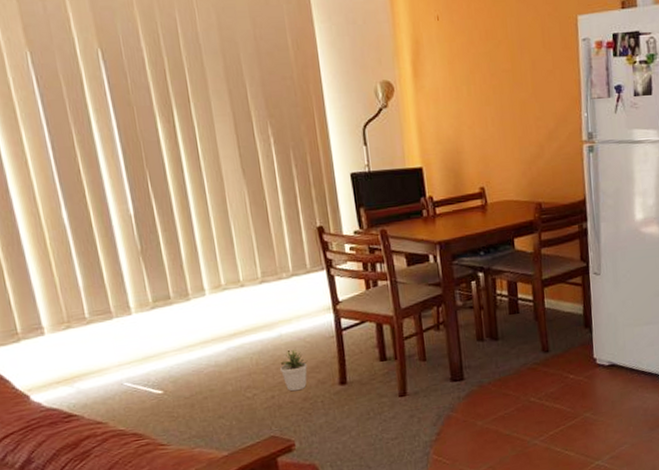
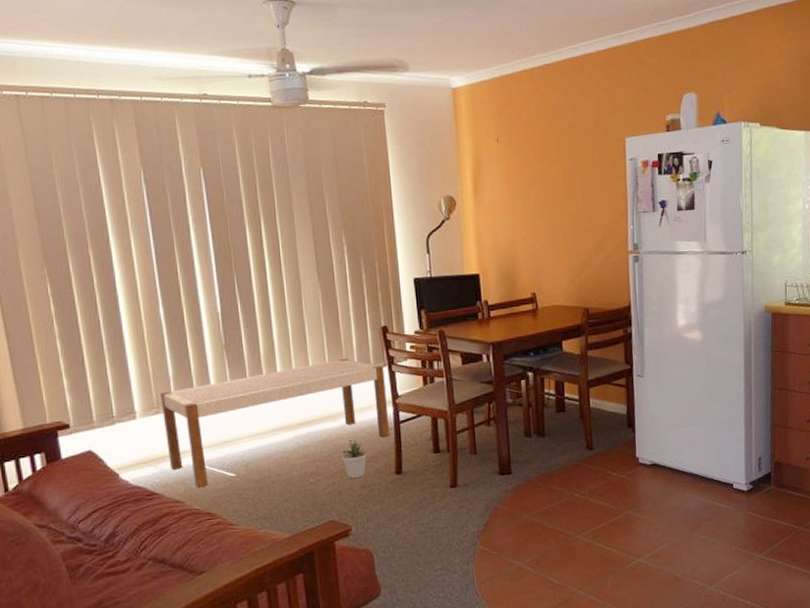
bench: none [69,262,332,407] -> present [159,358,390,488]

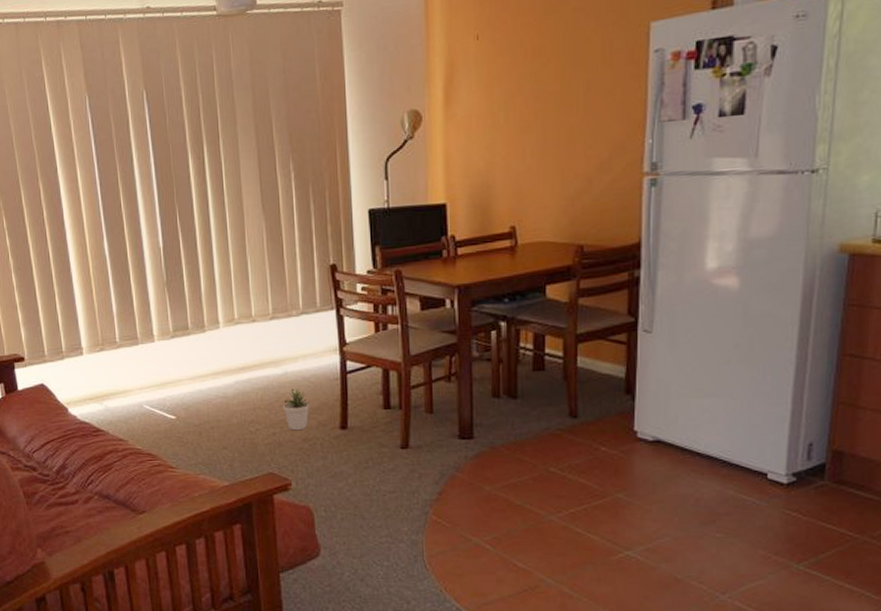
bench: present [159,358,390,488] -> none [104,299,336,428]

